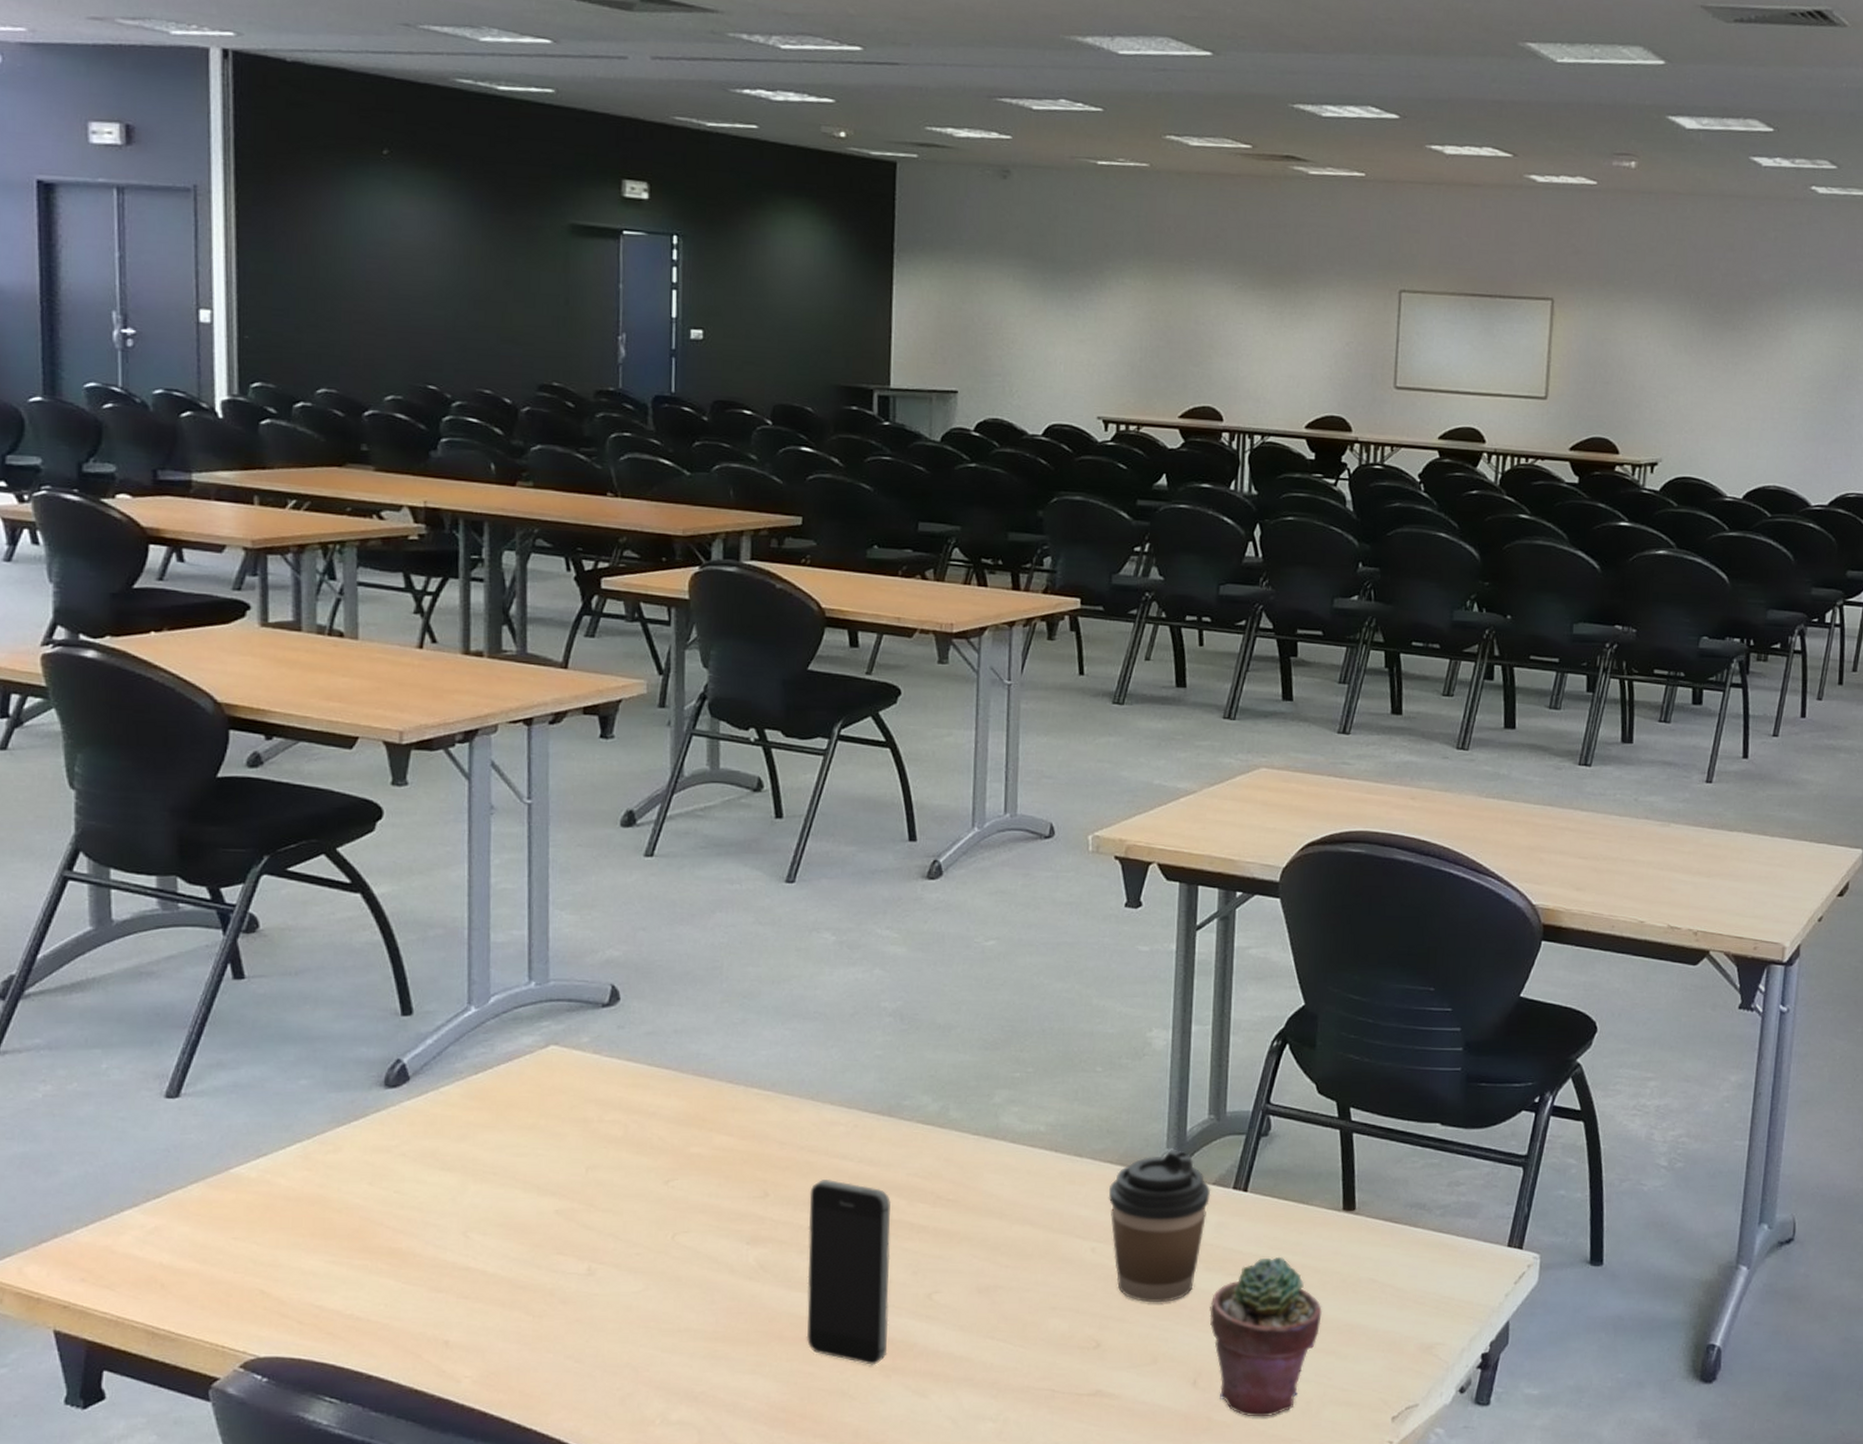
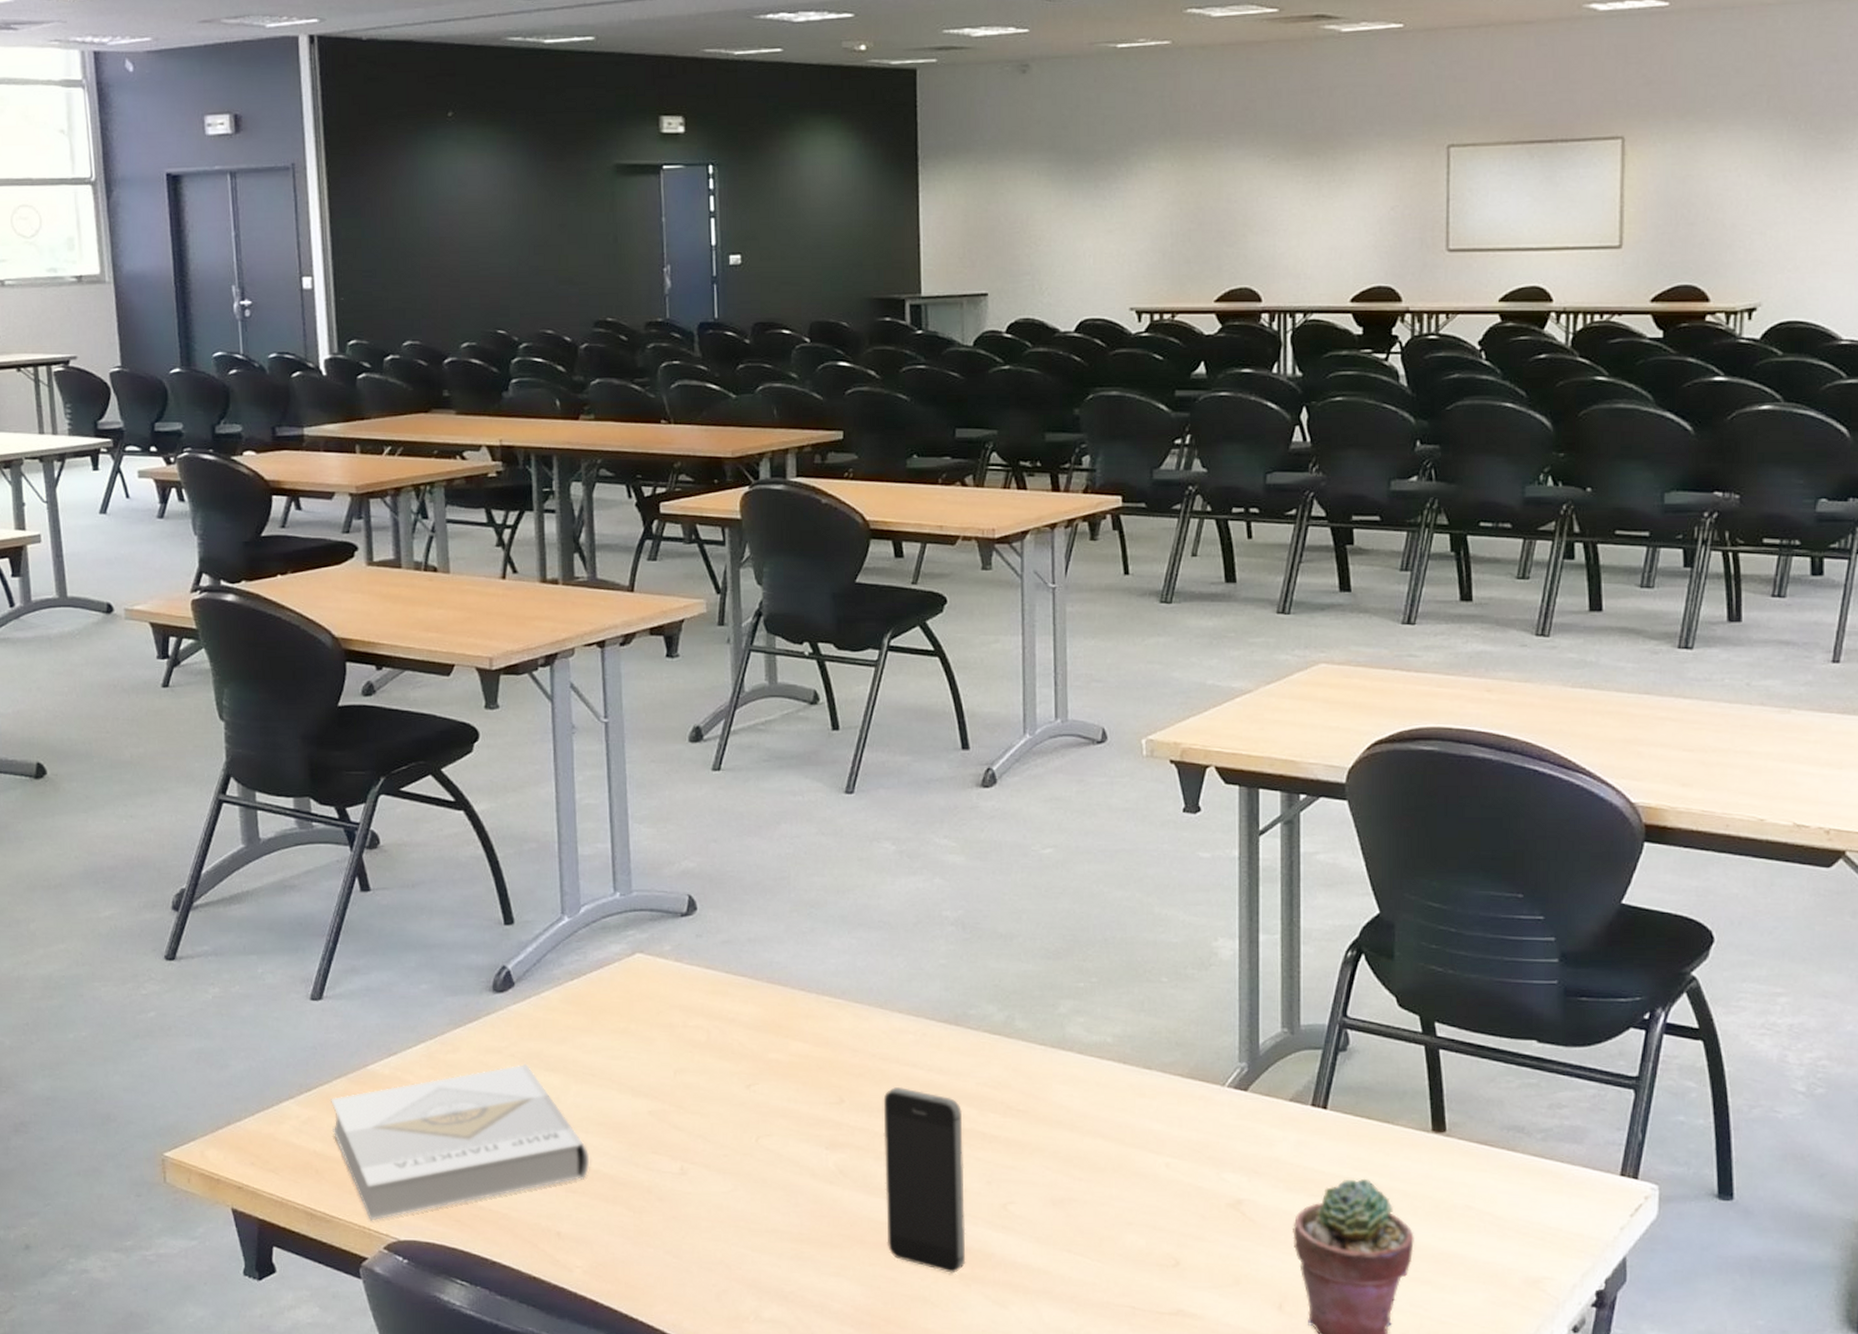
book: none [184,1163,485,1338] -> present [331,1063,589,1221]
coffee cup: present [1108,1150,1211,1302] -> none [1180,1064,1288,1222]

